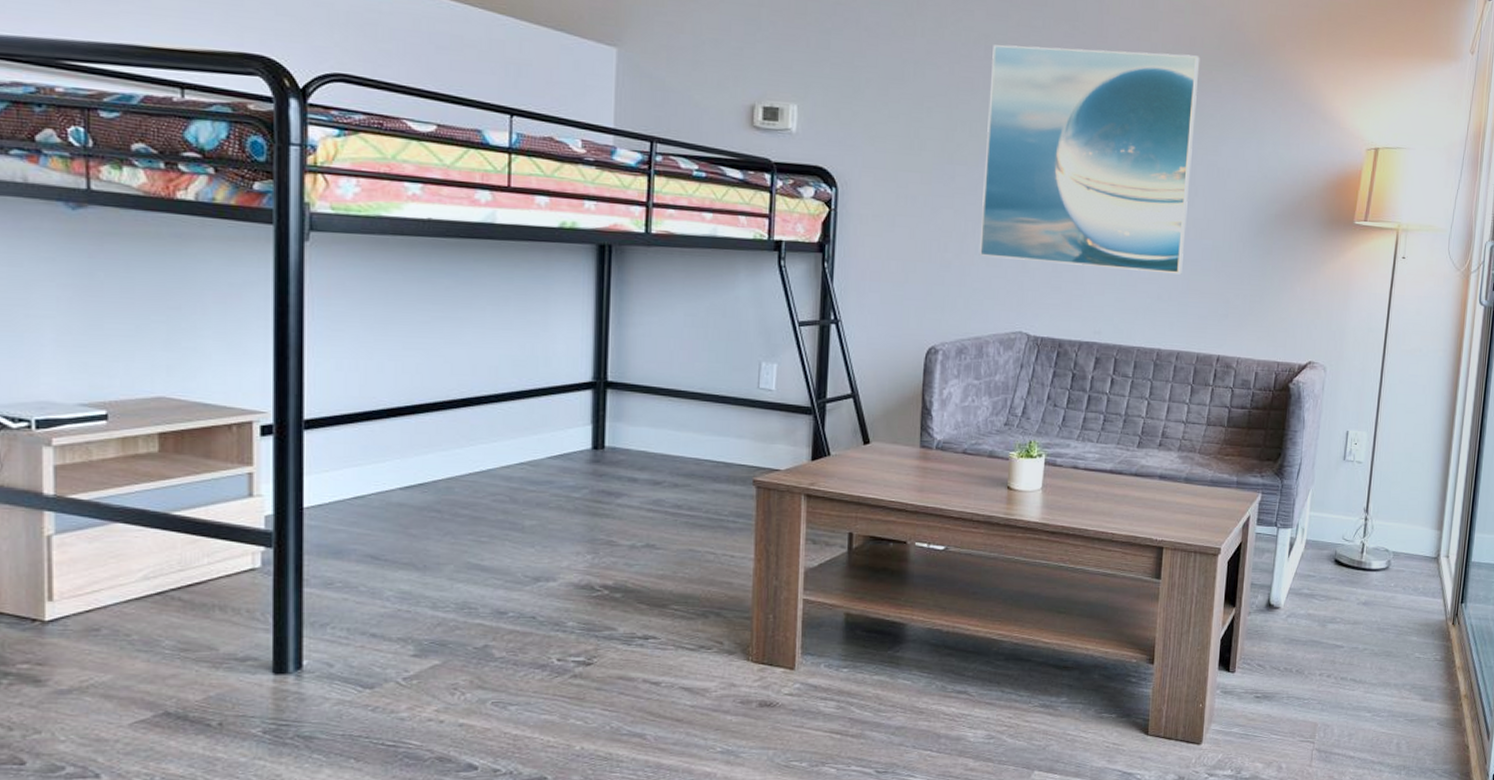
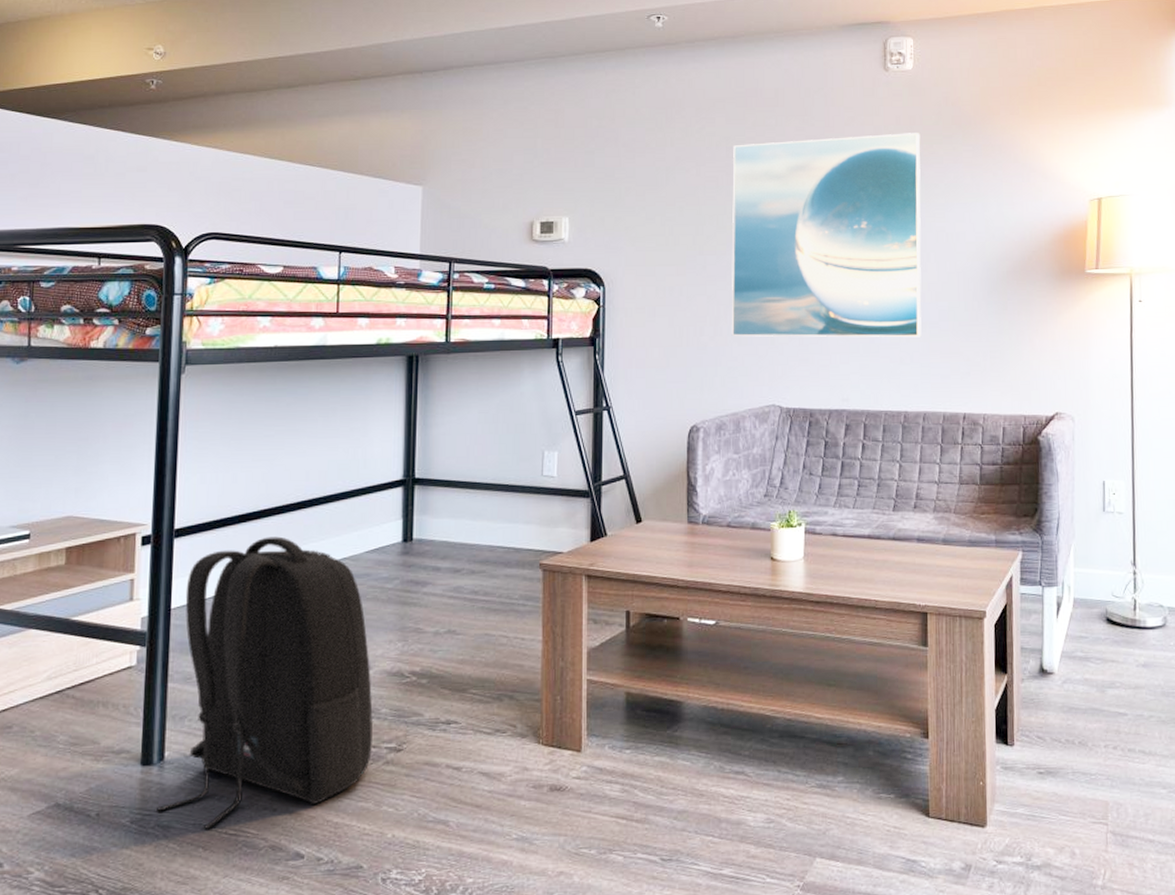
backpack: none [296,435,558,740] -> present [157,536,373,829]

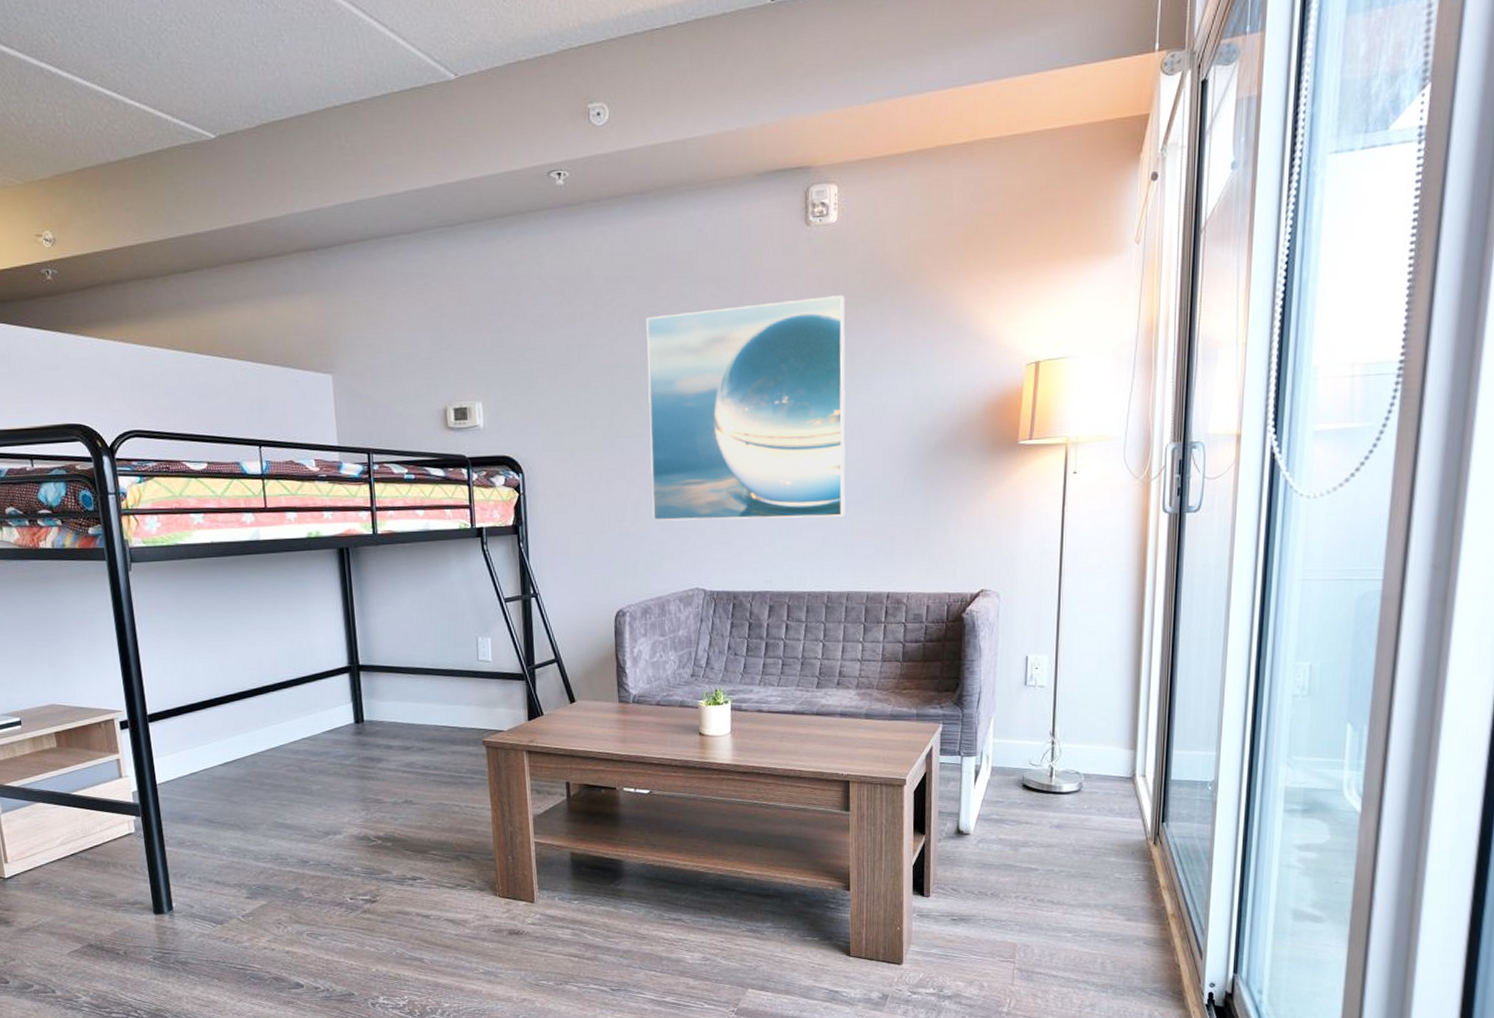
backpack: present [157,536,373,829] -> none [166,720,350,964]

